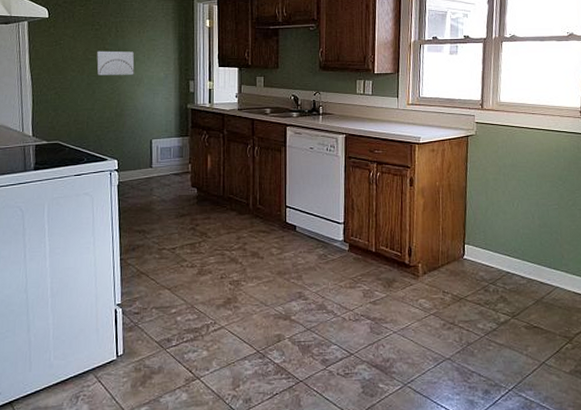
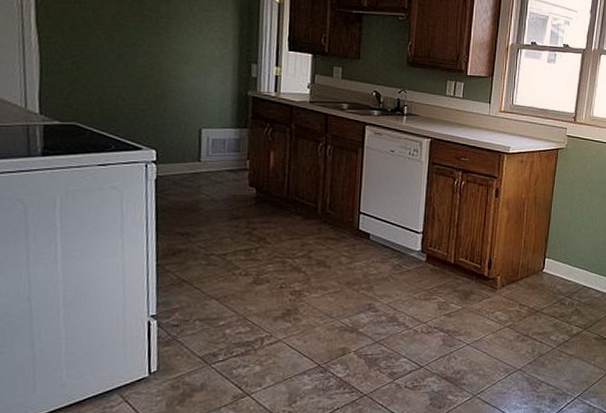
wall art: present [97,50,135,75] -> none [131,16,182,50]

